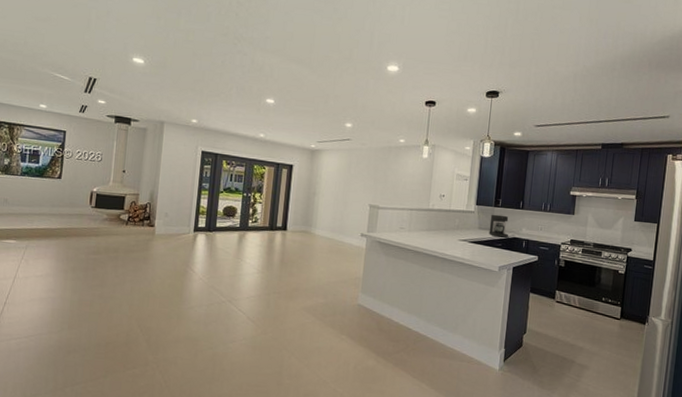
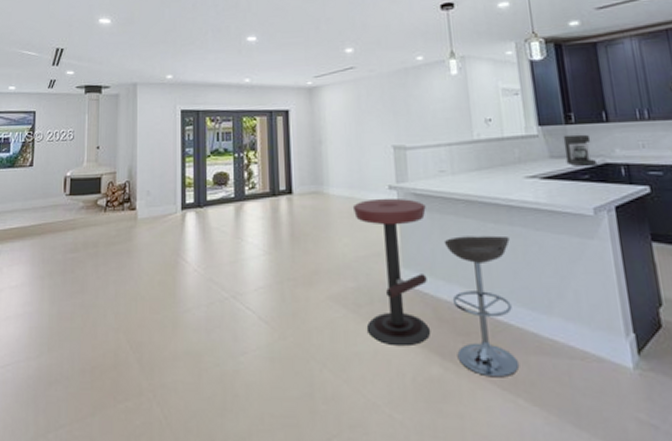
bar stool: none [327,242,385,346] -> present [352,198,430,347]
bar stool: none [388,275,439,370] -> present [444,235,518,378]

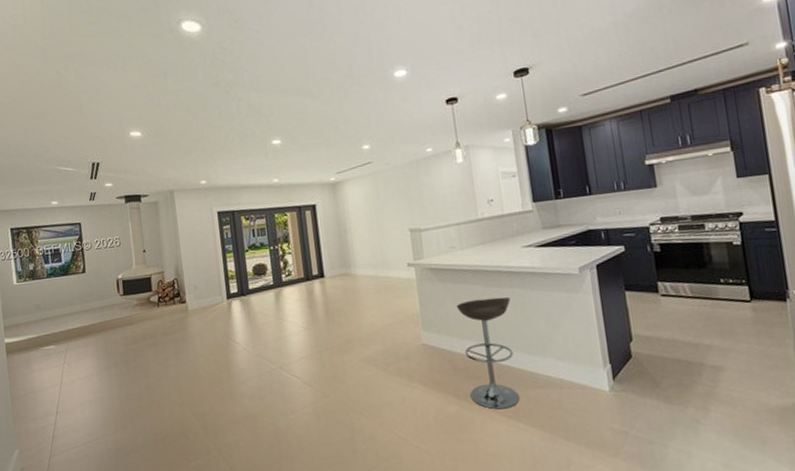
bar stool: present [352,198,430,347] -> none [377,273,447,394]
coffee maker: present [563,134,596,166] -> none [553,206,581,234]

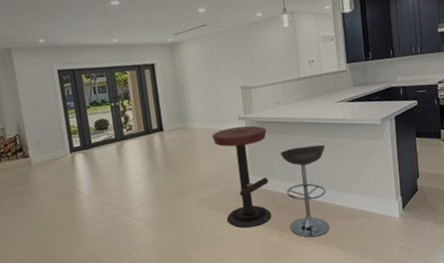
bar stool: none [377,273,447,394] -> present [211,125,271,228]

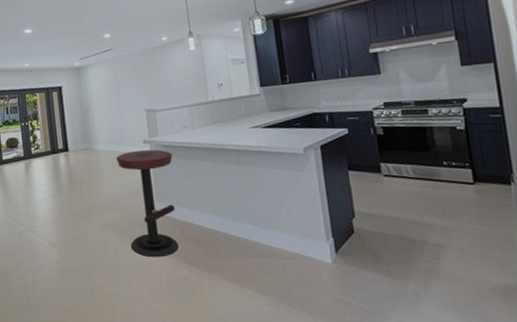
bar stool: present [280,144,329,238] -> none [187,173,245,276]

